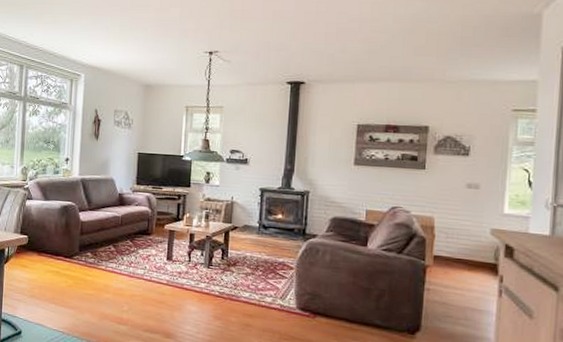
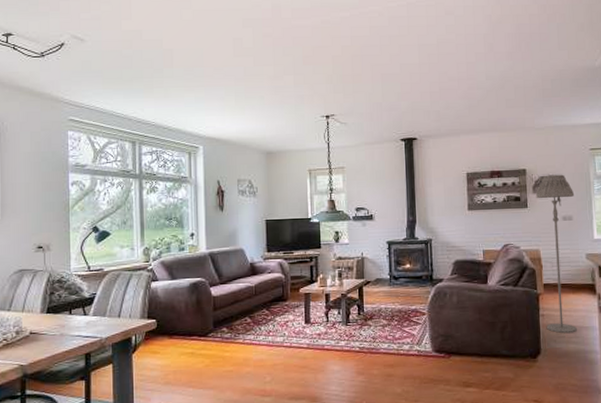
floor lamp: none [430,135,486,315] -> present [535,174,578,334]

